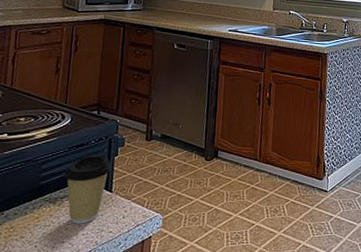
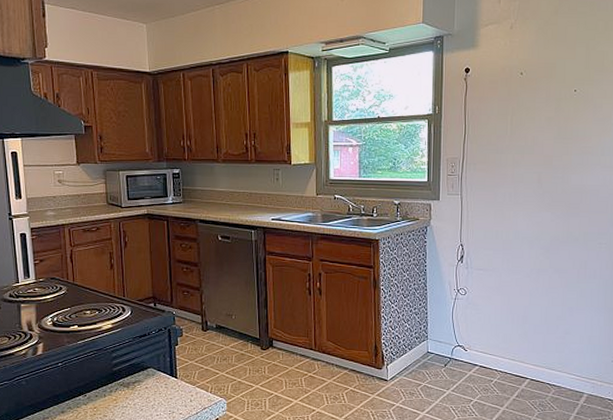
coffee cup: present [63,155,112,224] -> none [132,345,174,406]

